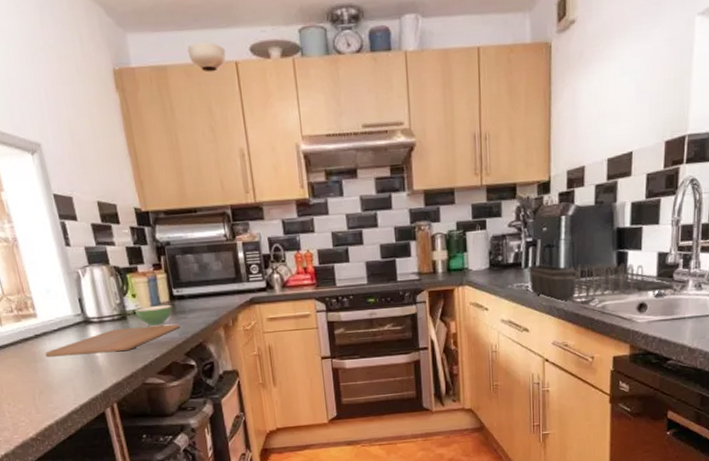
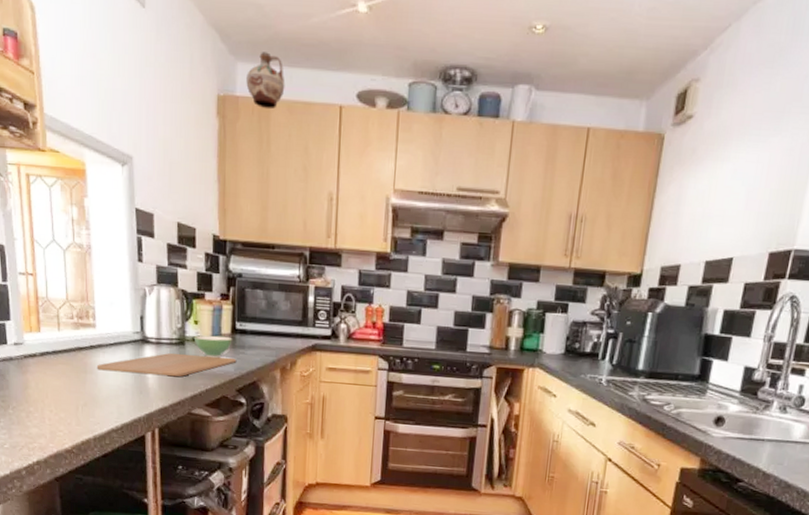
ceramic jug: none [138,19,179,77] -> present [246,52,285,110]
bowl: present [187,42,226,73] -> none [294,81,333,113]
dish rack: present [527,262,675,303] -> none [603,357,758,413]

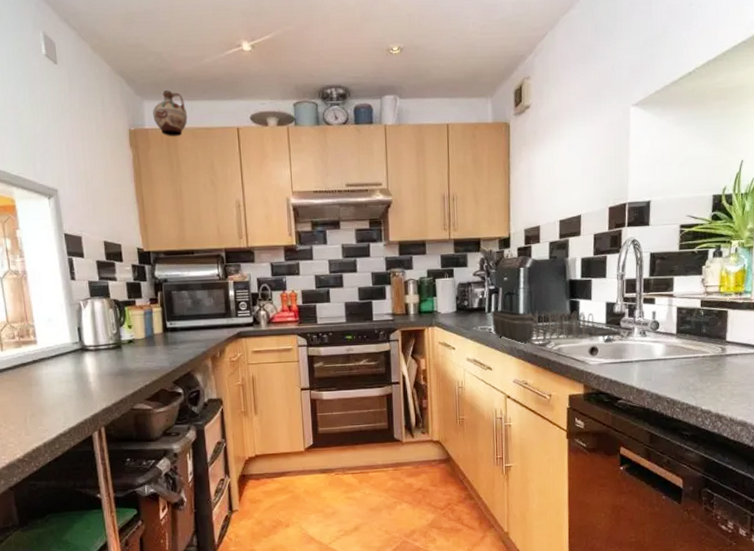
chopping board: present [96,353,237,377] -> none [40,354,171,382]
bowl: present [193,335,233,358] -> none [129,335,165,356]
dish rack: none [603,357,758,413] -> present [490,309,622,345]

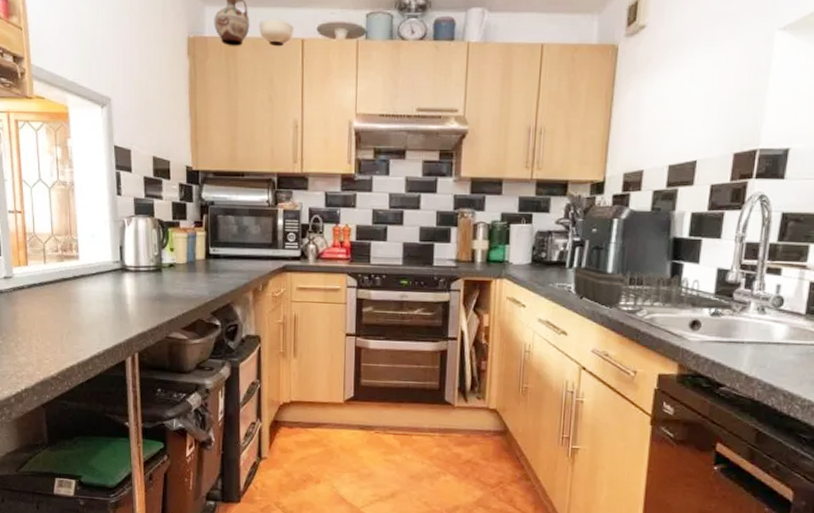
bowl: none [196,110,230,136] -> present [259,19,295,47]

